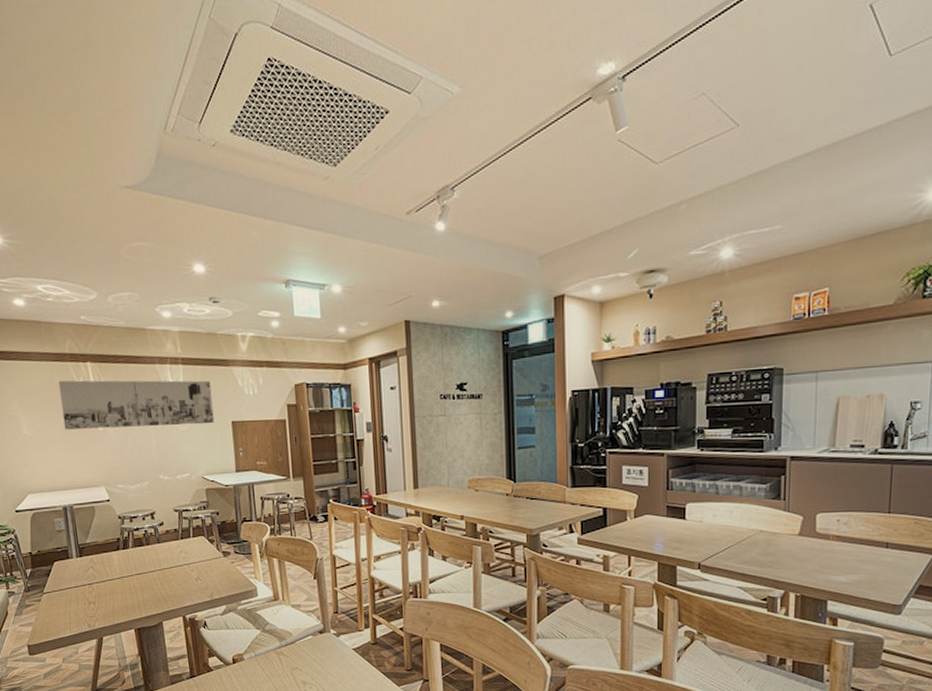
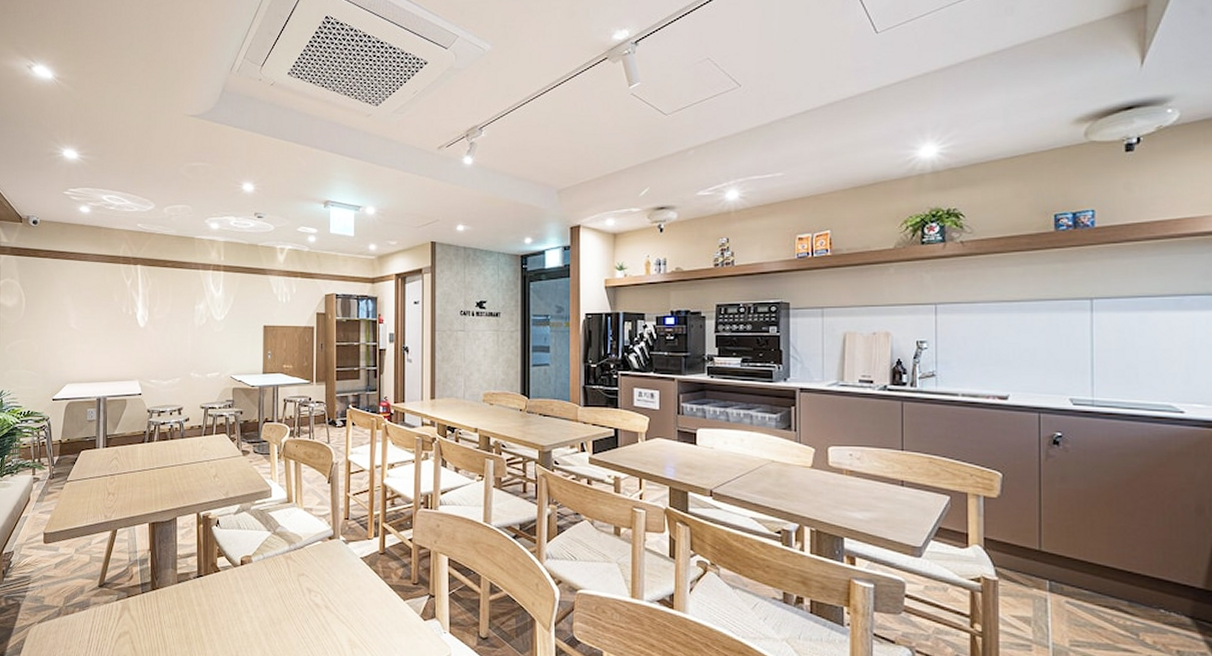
wall art: present [58,380,214,430] -> none [109,280,248,327]

